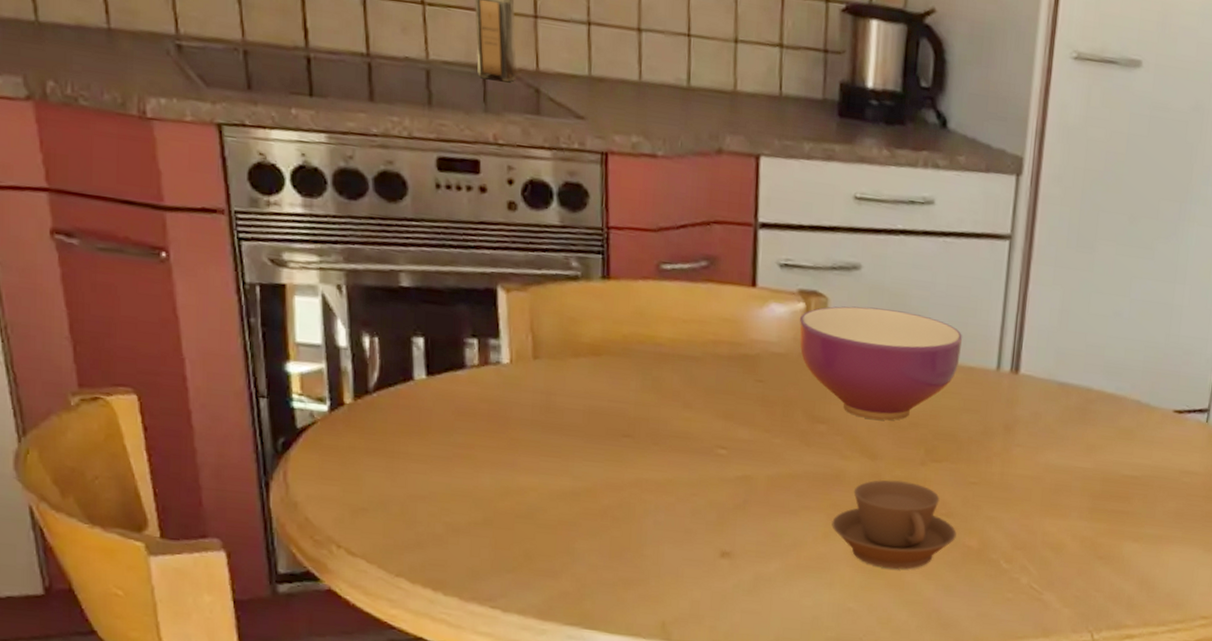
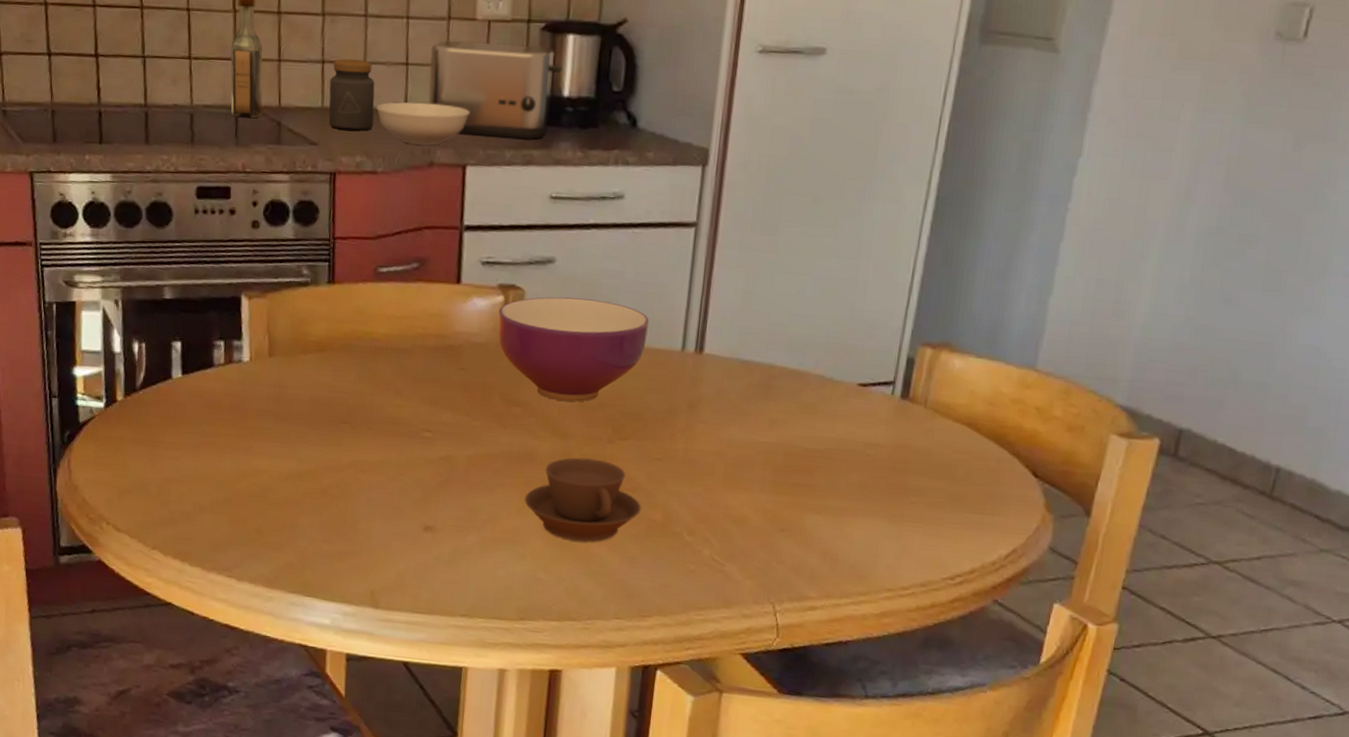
jar: none [597,21,652,108] -> present [328,59,375,131]
bowl: none [653,77,762,130] -> present [375,102,470,146]
toaster: none [714,12,866,133] -> present [428,40,563,140]

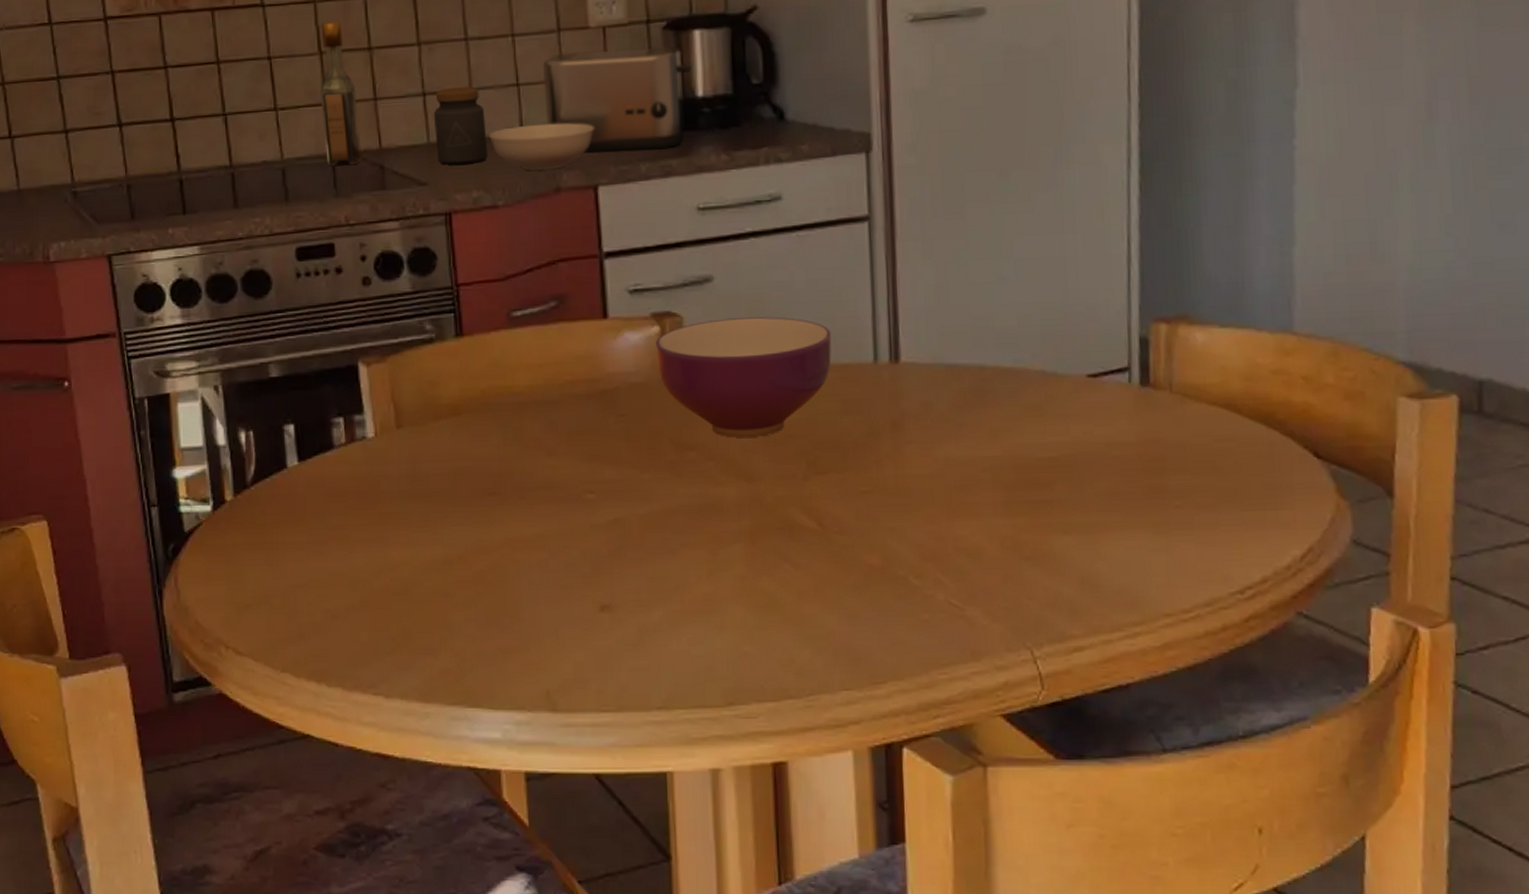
cup: present [524,457,641,542] -> none [714,500,854,601]

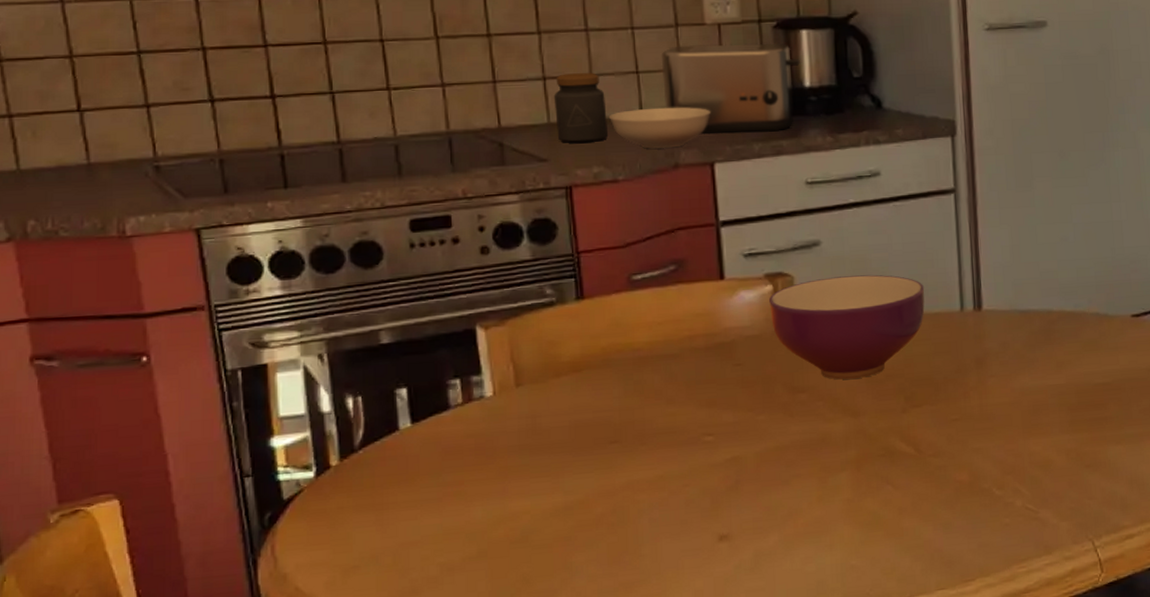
bottle: present [320,21,362,167] -> none [436,9,481,144]

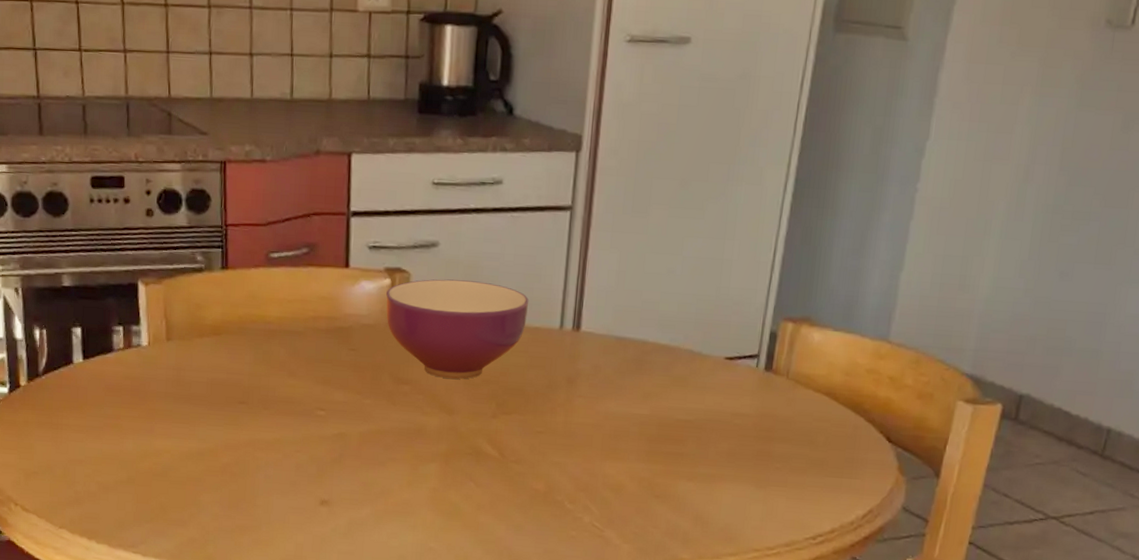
jar: present [553,73,609,143] -> none [217,50,262,121]
bowl: present [608,107,710,149] -> none [263,92,353,134]
toaster: present [661,43,800,135] -> none [313,31,441,128]

